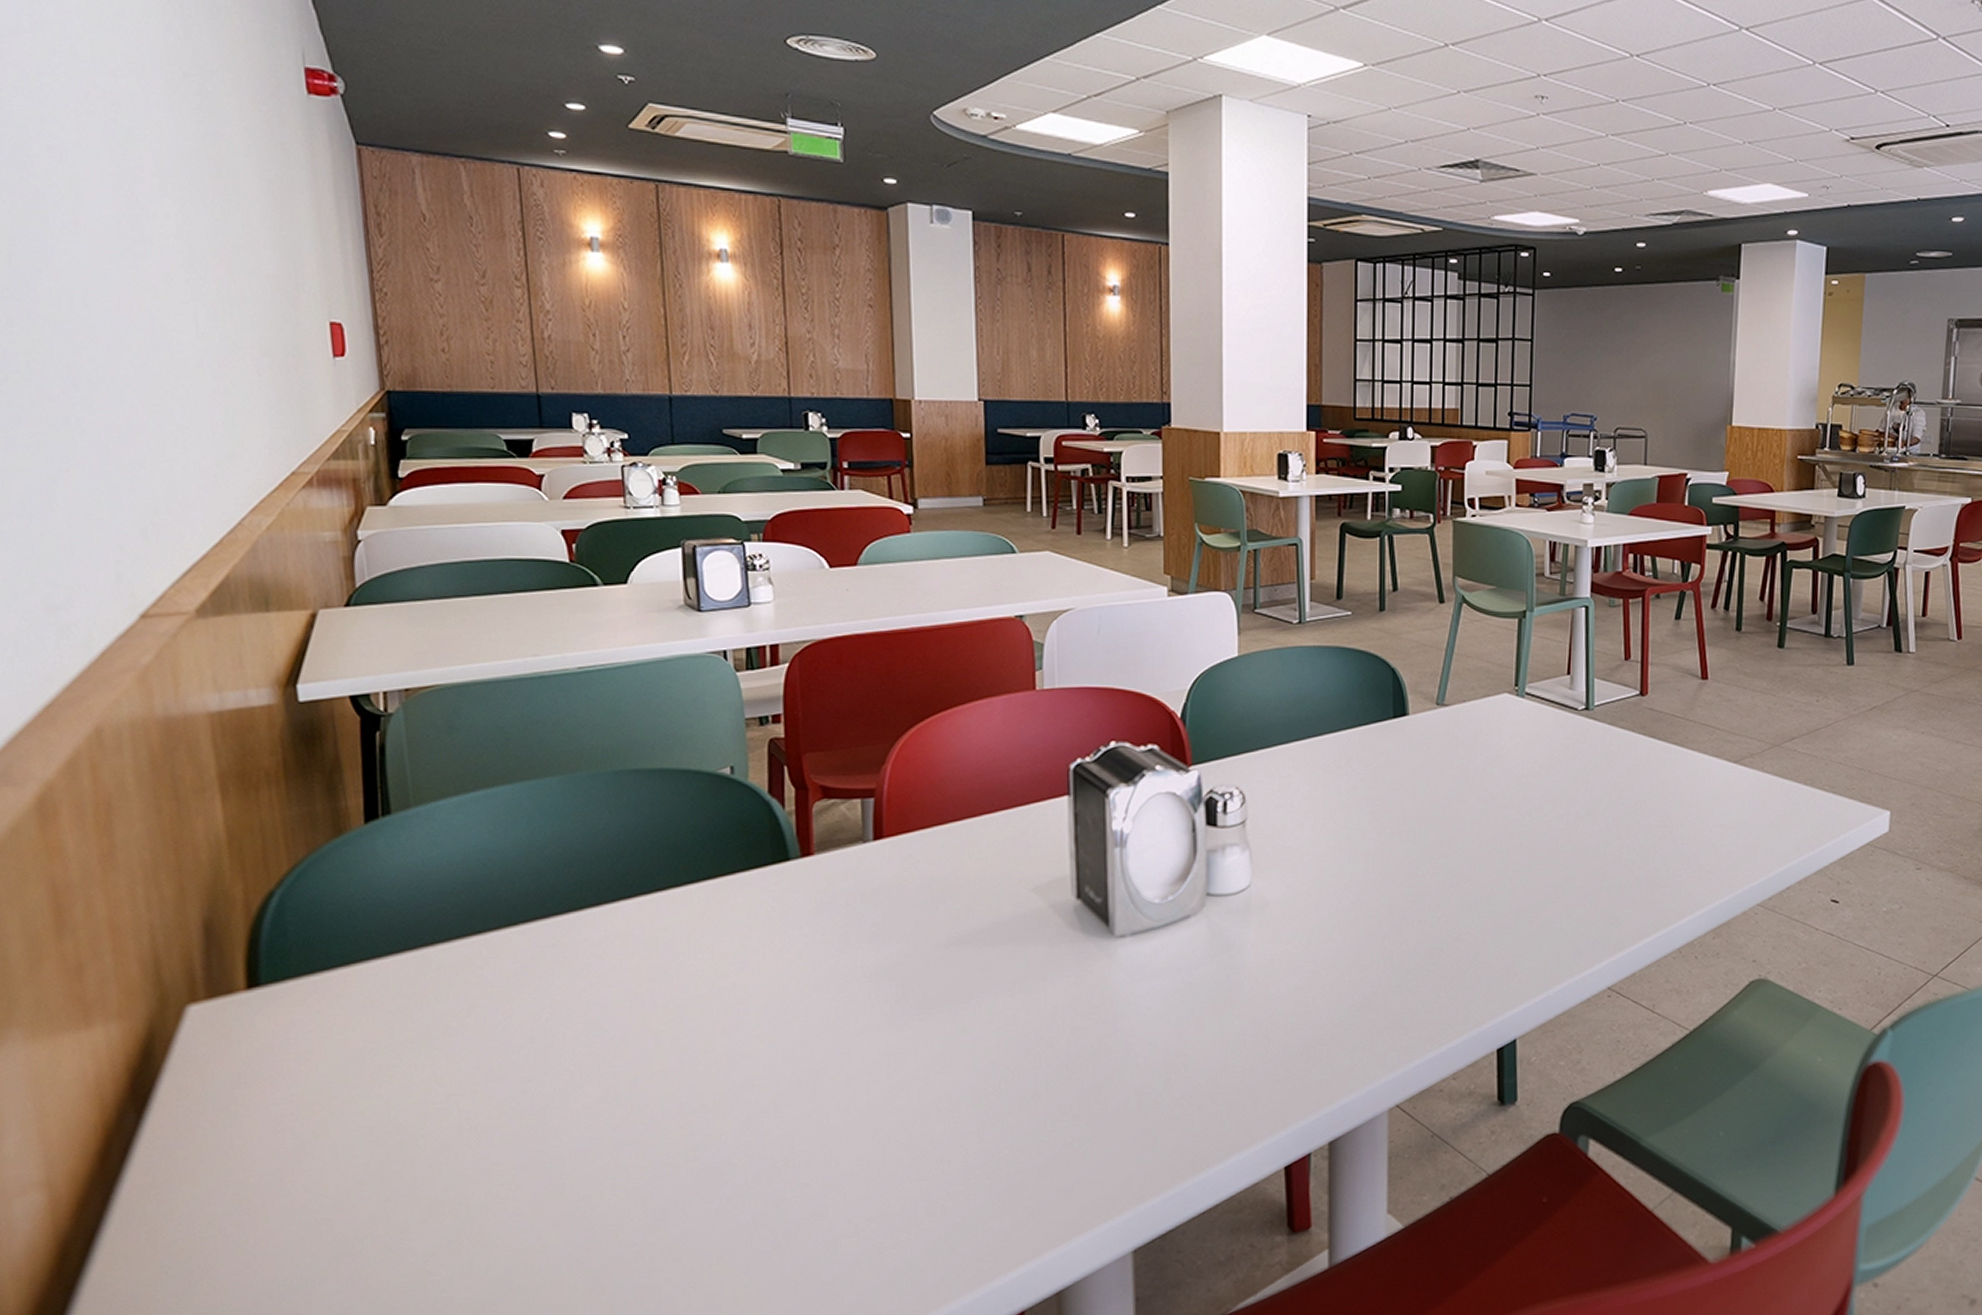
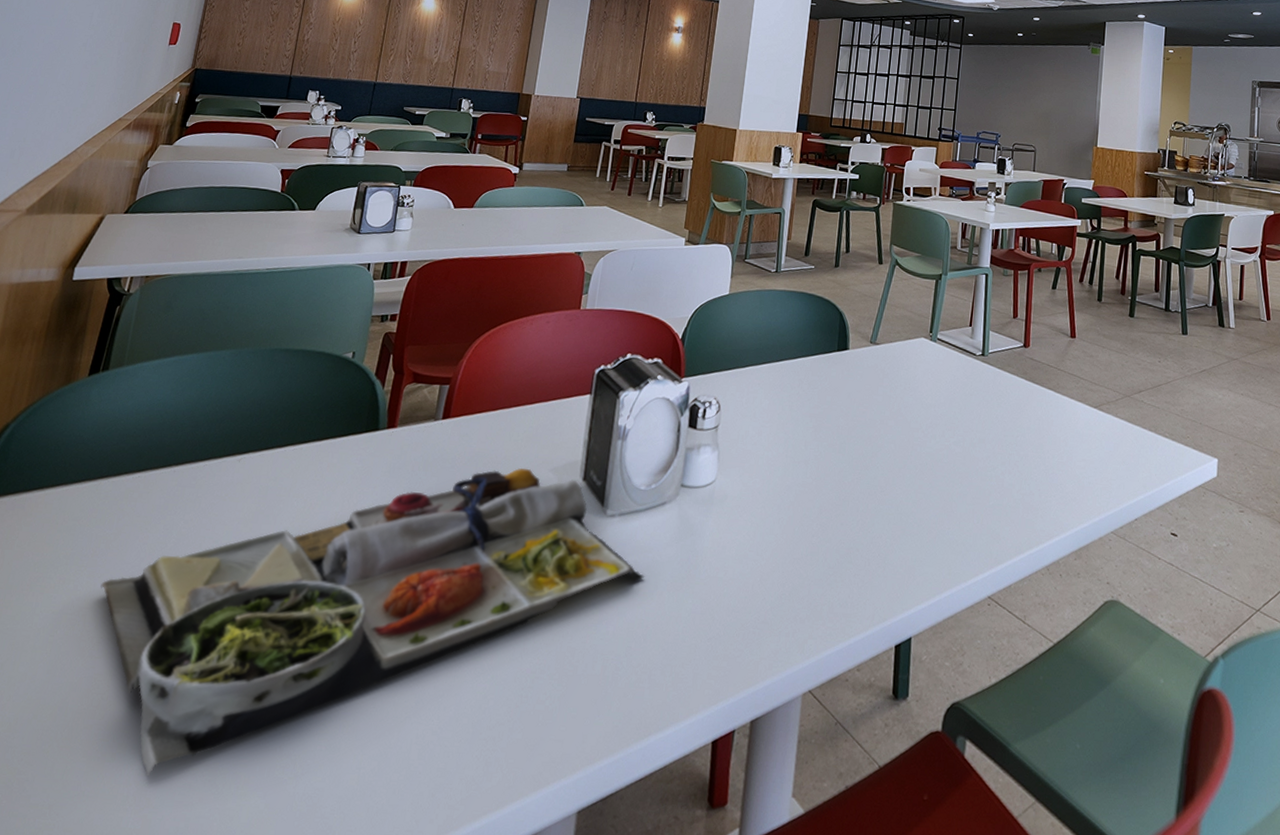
food tray: none [466,890,1176,1262] -> present [100,468,645,776]

